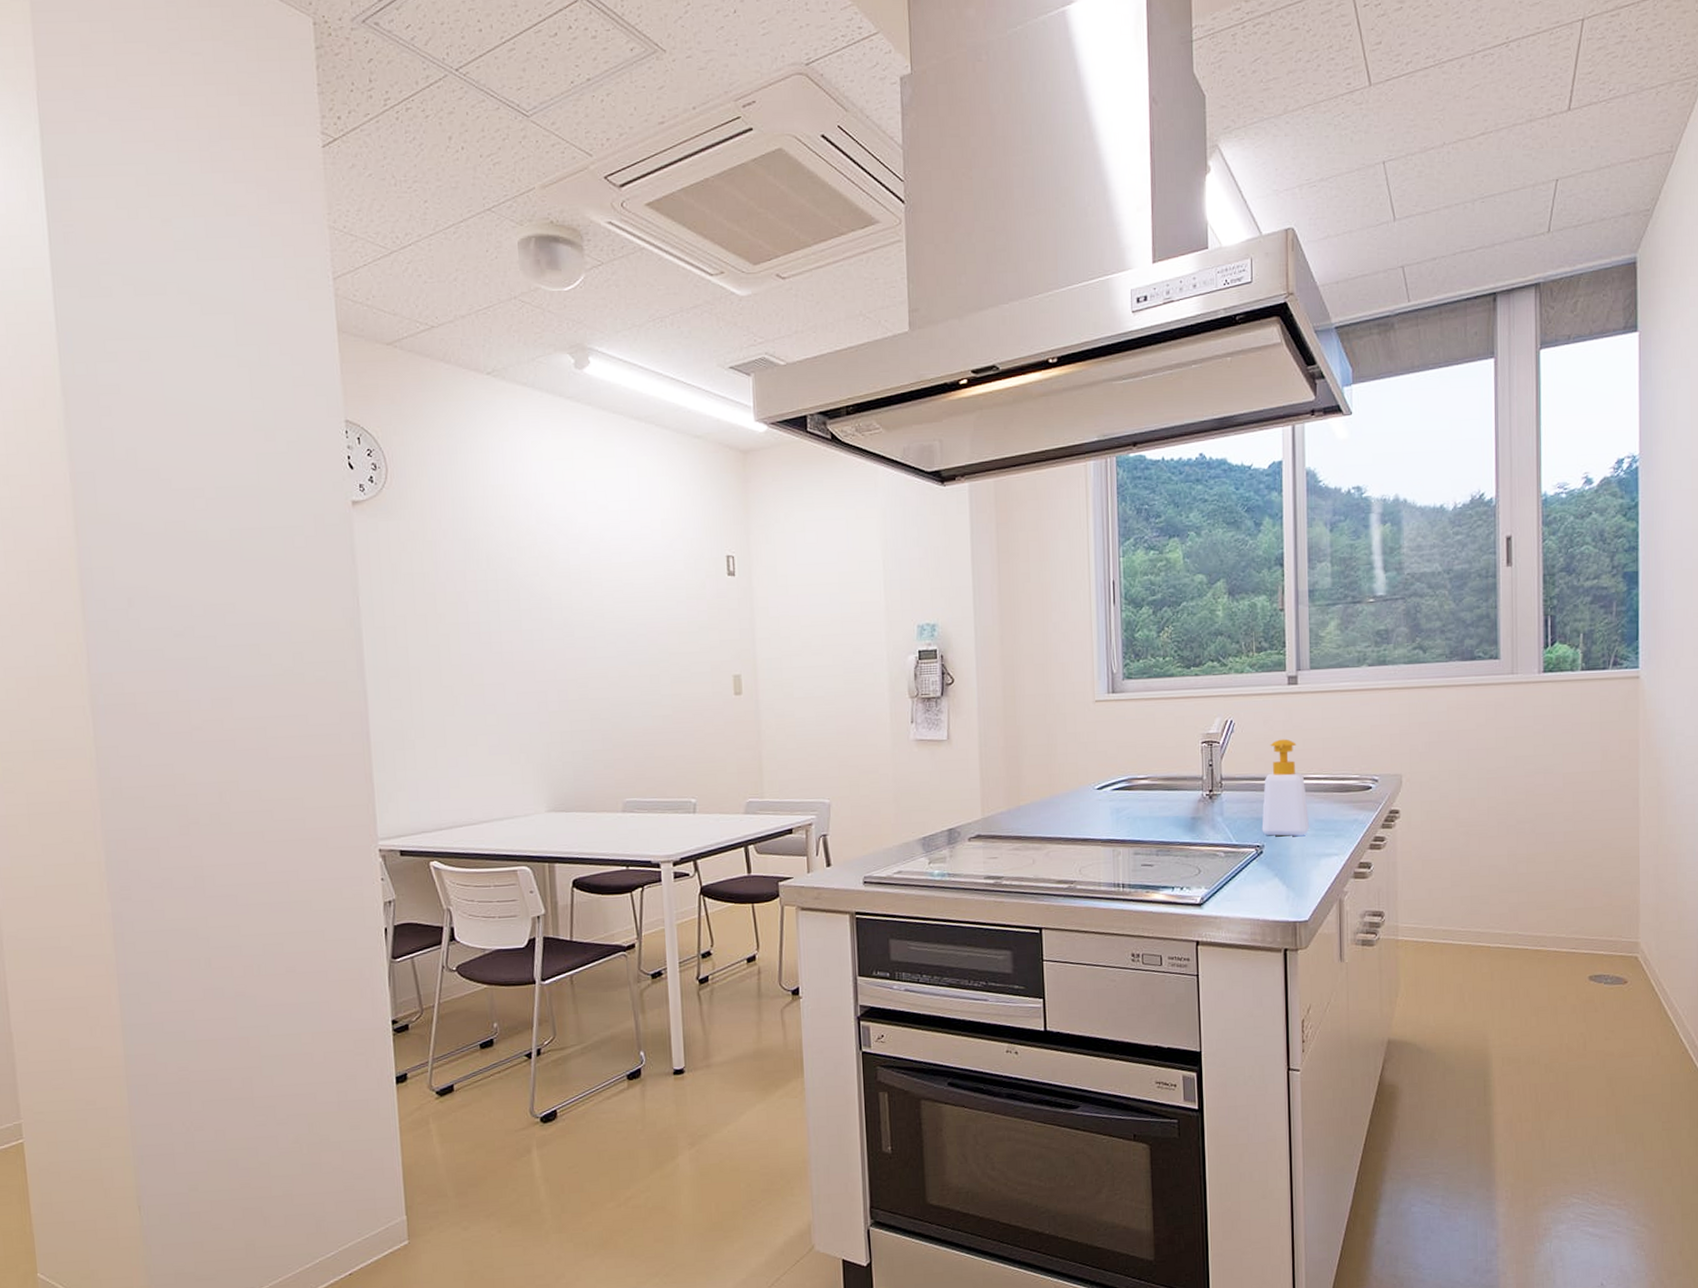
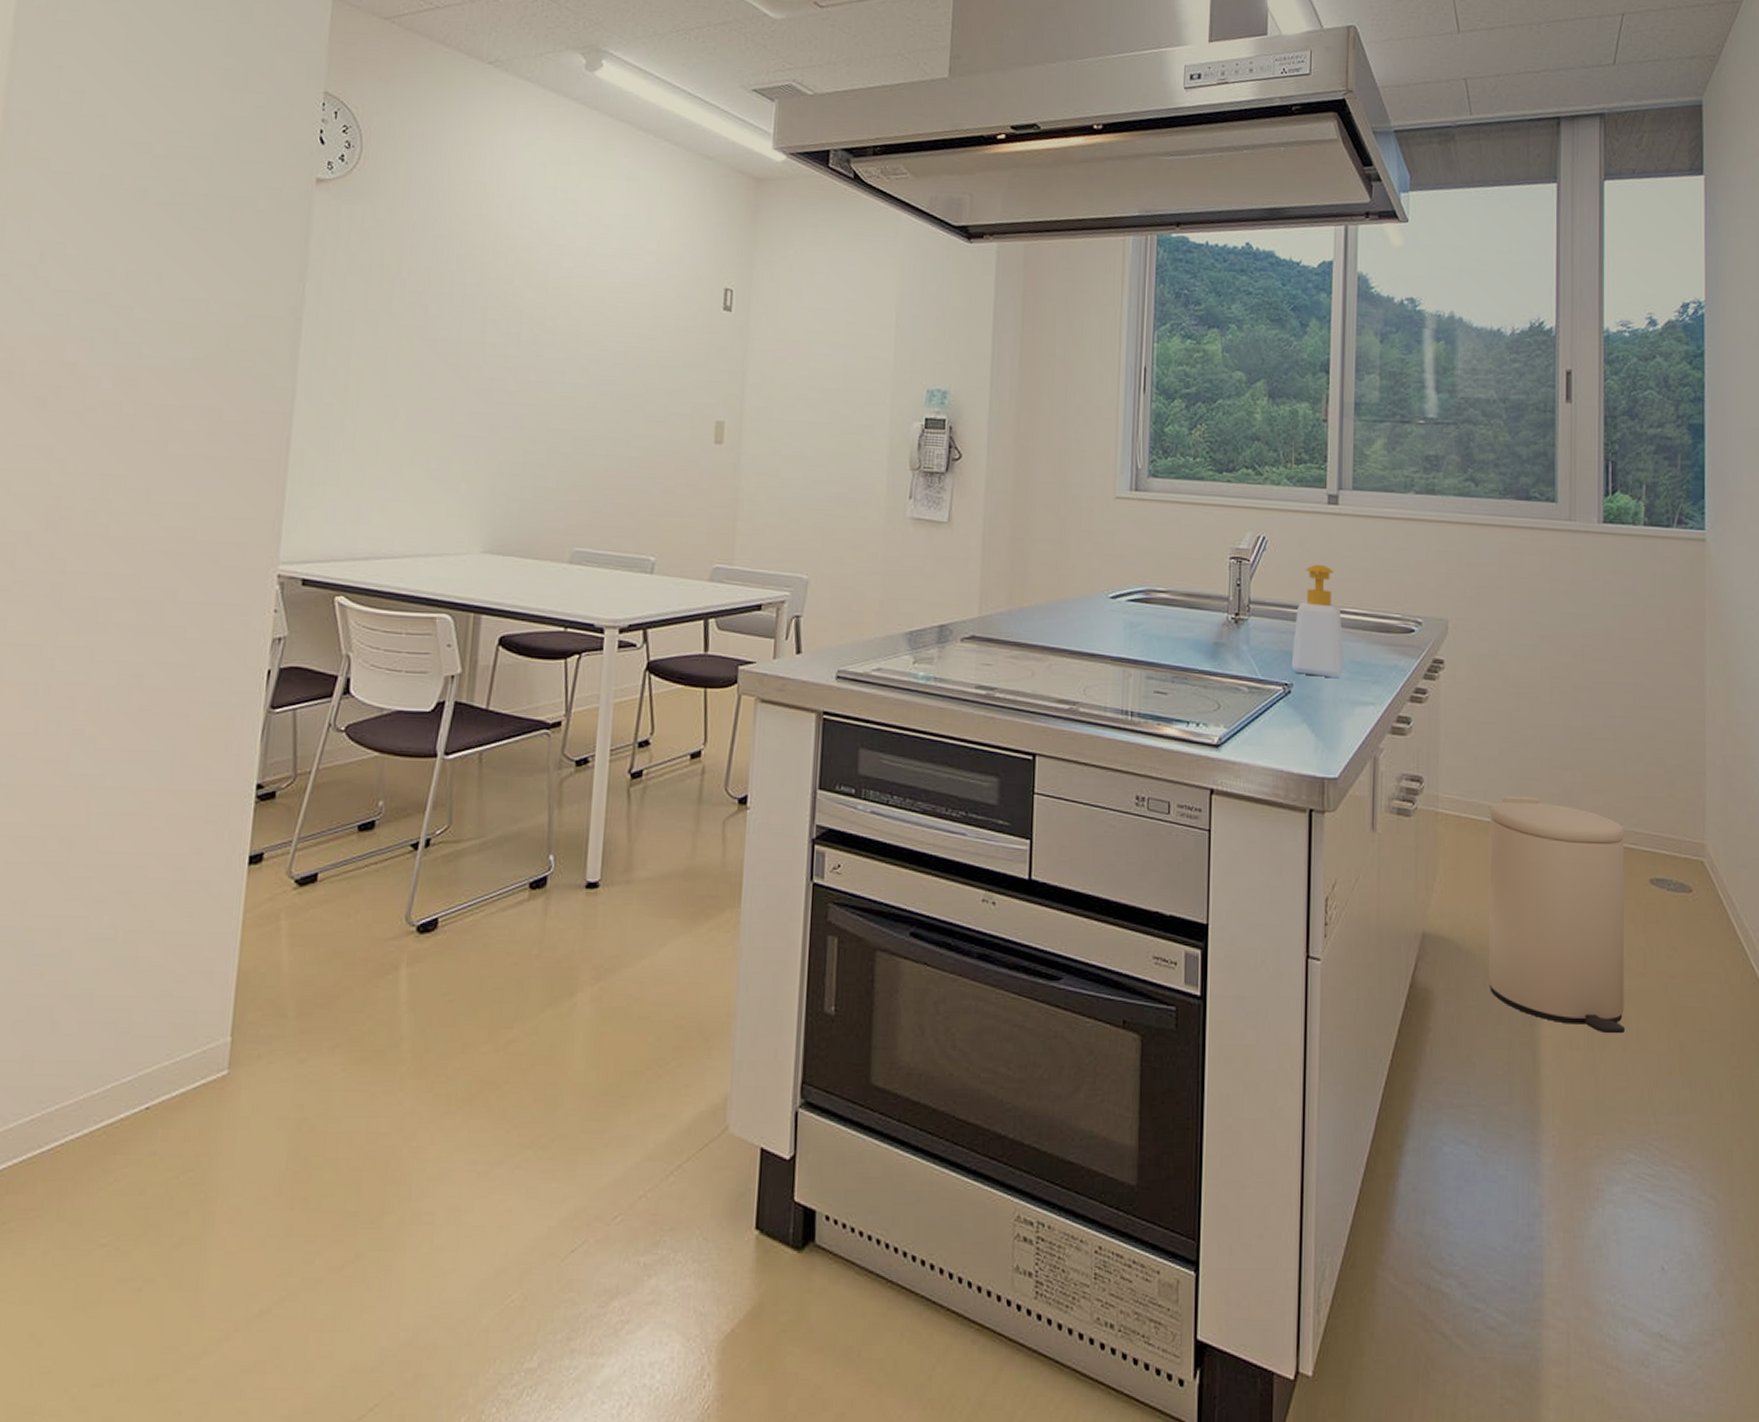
pedal bin: none [1445,918,1568,1106] -> present [1488,795,1626,1034]

